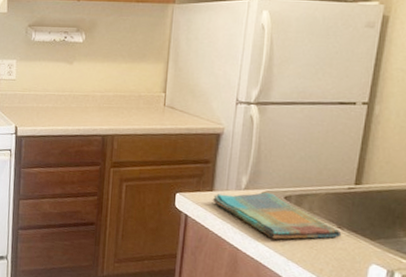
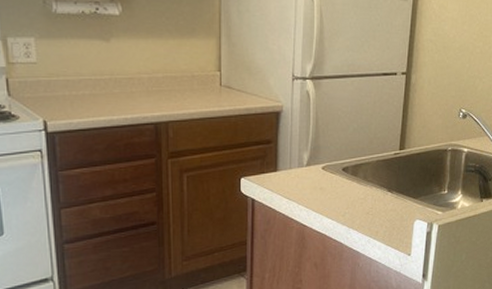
dish towel: present [212,192,342,239] -> none [277,166,392,210]

